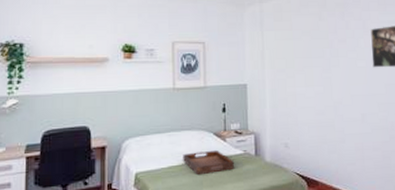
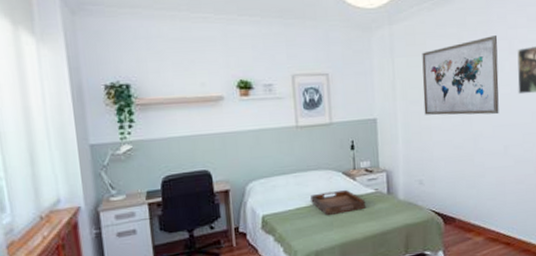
wall art: none [288,16,356,85] -> present [422,35,499,116]

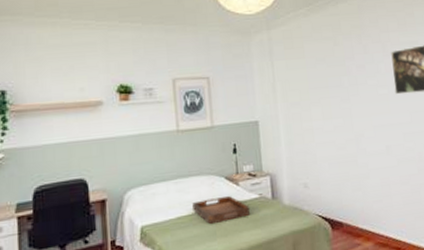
wall art: present [422,35,499,116] -> none [300,39,379,117]

